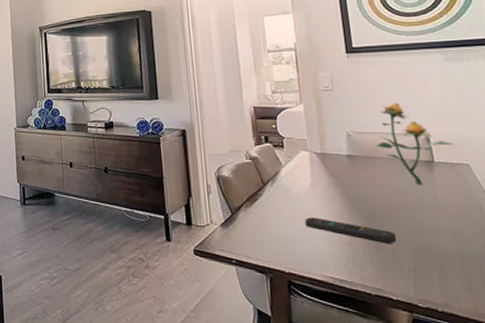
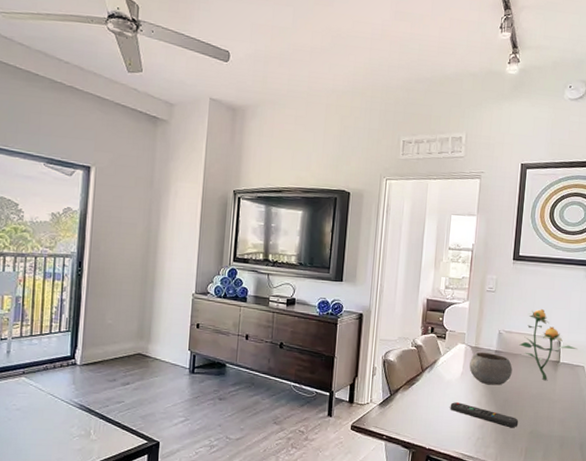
bowl: none [318,158,375,195] -> present [469,352,512,386]

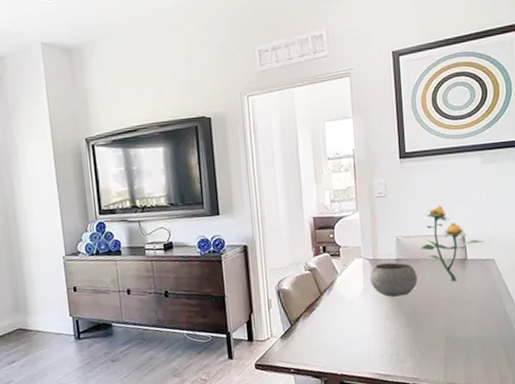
remote control: present [450,402,519,428] -> none [356,320,433,338]

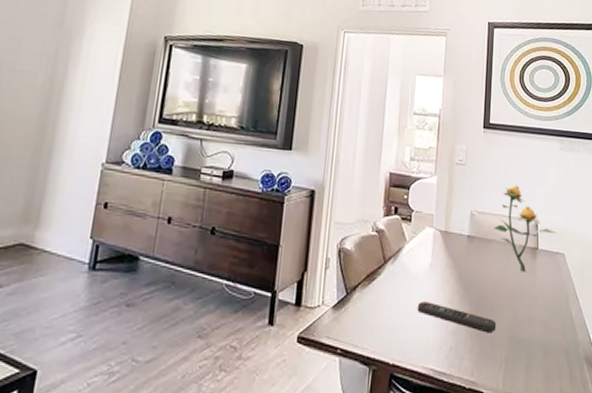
remote control: none [356,320,433,338] -> present [417,301,497,333]
bowl: present [370,262,418,297] -> none [439,237,487,279]

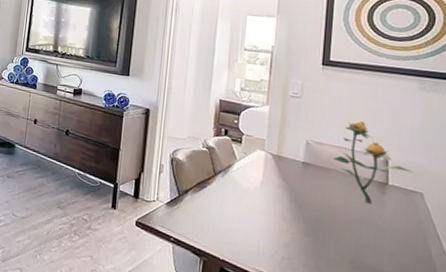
remote control: present [417,301,497,333] -> none [247,213,335,253]

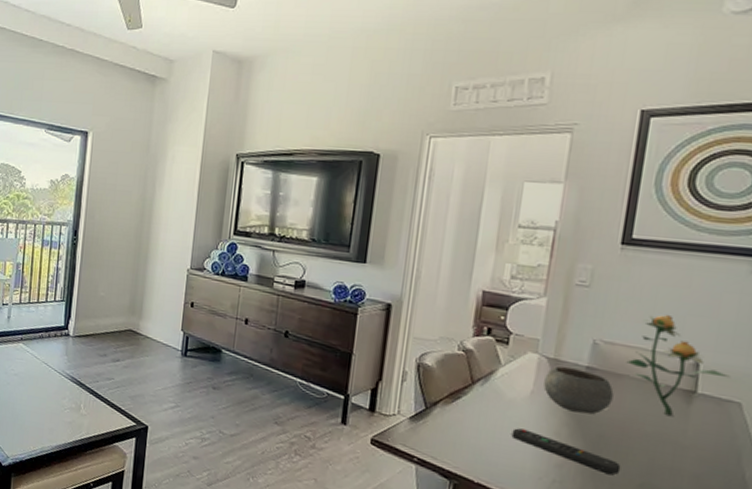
remote control: none [247,213,335,253] -> present [511,428,621,475]
bowl: none [271,161,325,202] -> present [544,366,614,415]

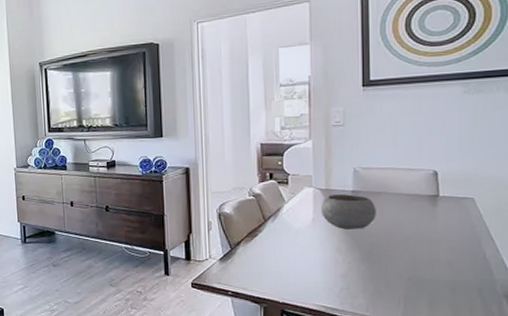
remote control: present [511,428,621,475] -> none [303,251,392,275]
flower: present [626,314,730,415] -> none [382,137,462,218]

